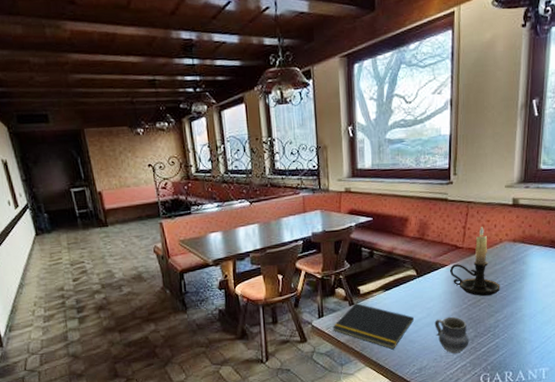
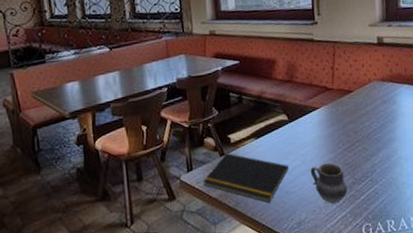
candle holder: present [449,226,500,296] -> none [321,66,374,139]

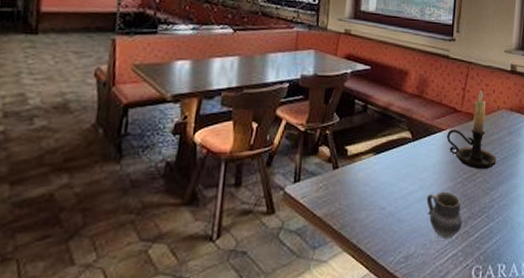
notepad: present [203,153,290,203] -> none [309,167,406,230]
candle holder: none [321,66,374,139] -> present [446,89,496,169]

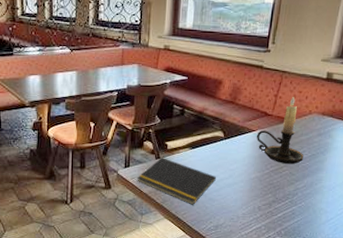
notepad: none [309,167,406,230] -> present [137,158,217,205]
cup: present [426,191,463,240] -> none [235,180,267,216]

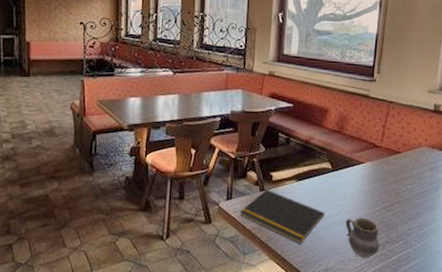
cup: none [235,180,267,216] -> present [345,217,380,259]
candle holder: present [256,96,304,164] -> none [365,127,416,200]

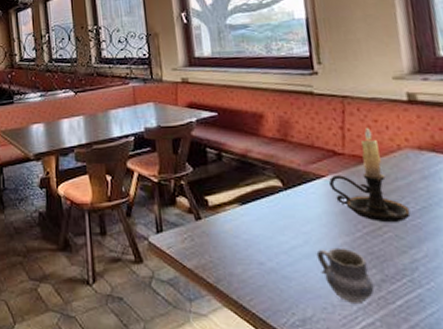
notepad: present [240,190,325,245] -> none [175,218,287,287]
candle holder: none [365,127,416,200] -> present [328,127,411,222]

